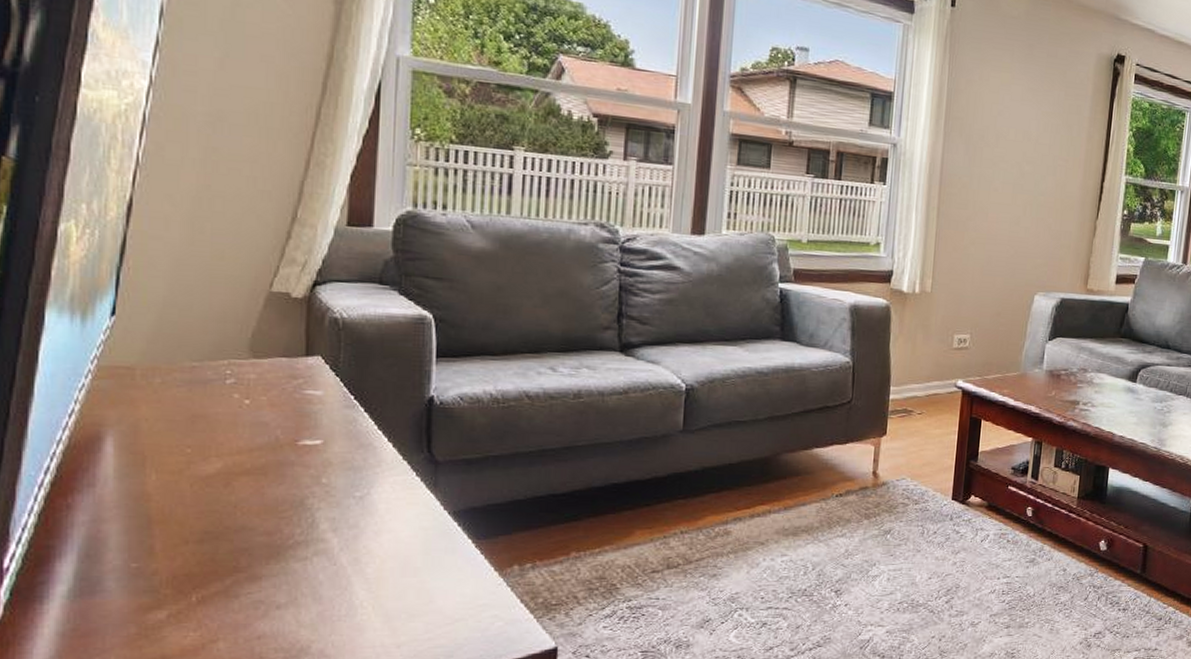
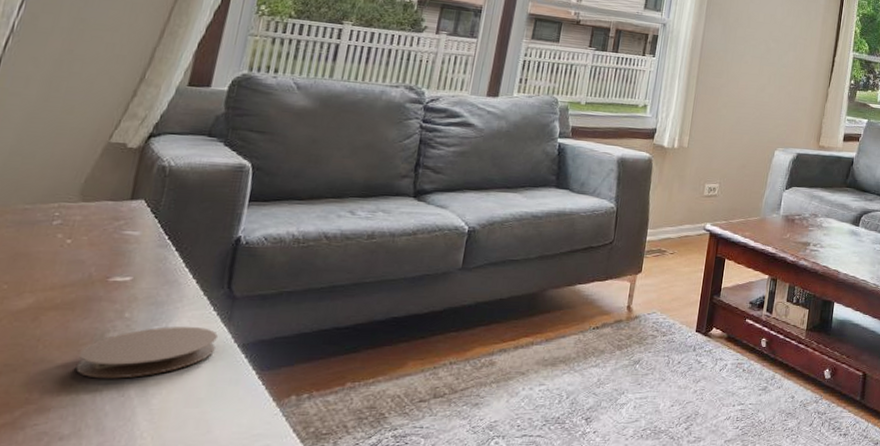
coaster: none [280,493,425,547] -> present [75,327,218,379]

